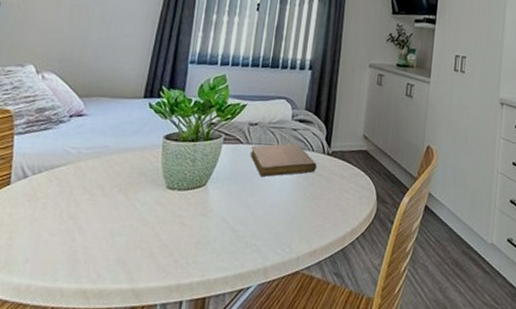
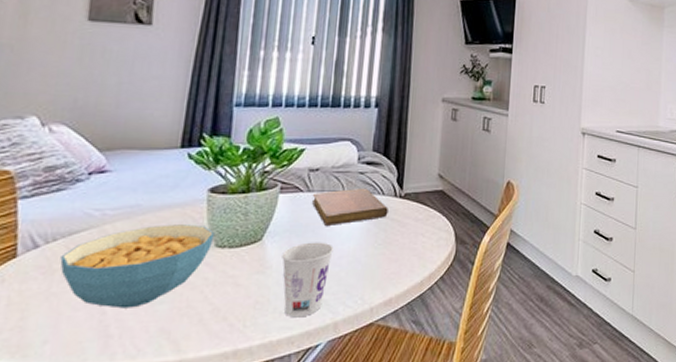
cereal bowl: none [42,165,167,238] -> present [60,224,215,309]
cup: none [222,190,267,260] -> present [282,242,334,318]

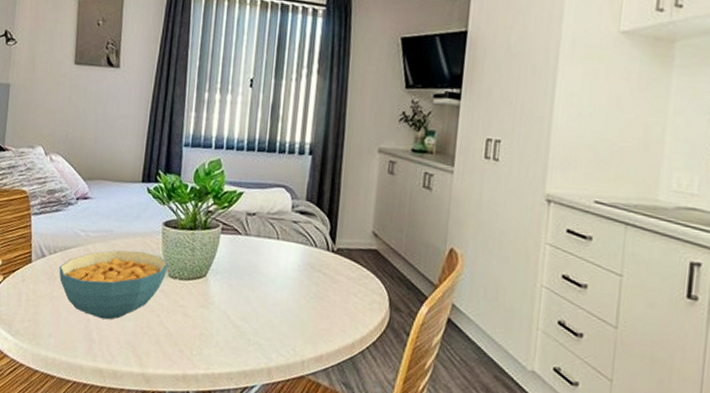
cup: present [282,242,334,318] -> none [223,285,268,357]
notebook: present [311,188,388,225] -> none [248,236,321,272]

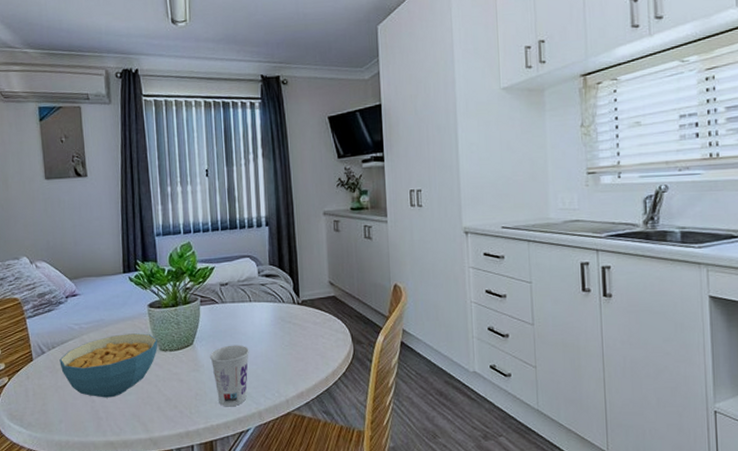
cup: none [223,285,268,357] -> present [210,345,249,407]

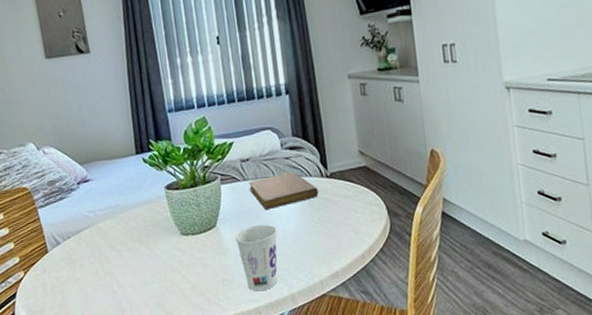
cereal bowl: present [59,333,158,398] -> none [76,217,179,288]
notebook: none [225,297,290,331] -> present [248,171,319,209]

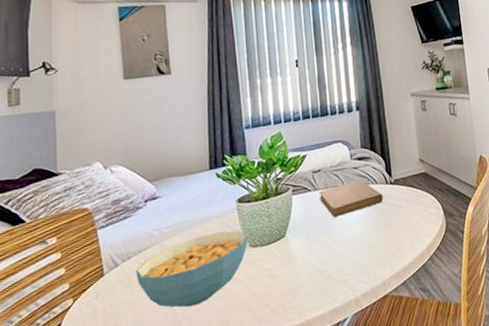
cereal bowl: none [76,217,179,288] -> present [136,231,248,308]
cup: present [235,224,278,292] -> none [303,231,344,298]

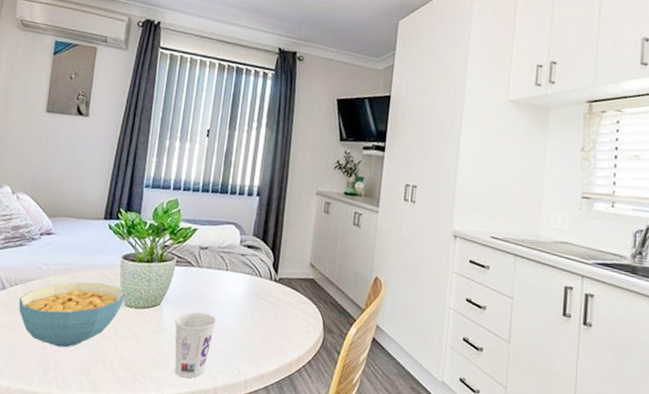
cup: none [303,231,344,298] -> present [175,312,217,378]
notebook: present [318,180,383,217] -> none [200,268,264,300]

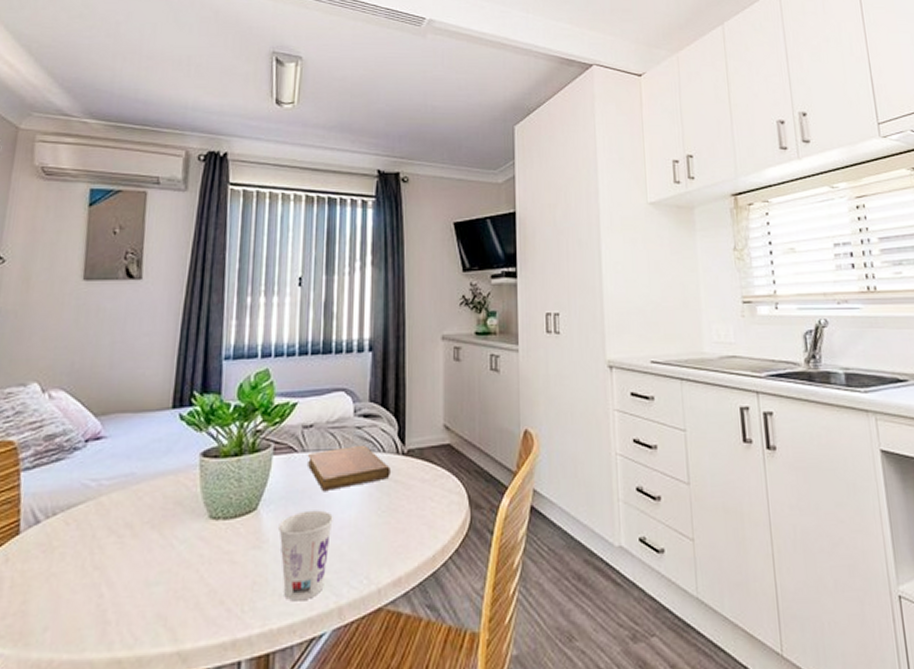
cereal bowl: present [18,282,125,348] -> none [59,493,209,591]
notebook: none [200,268,264,300] -> present [307,444,390,491]

